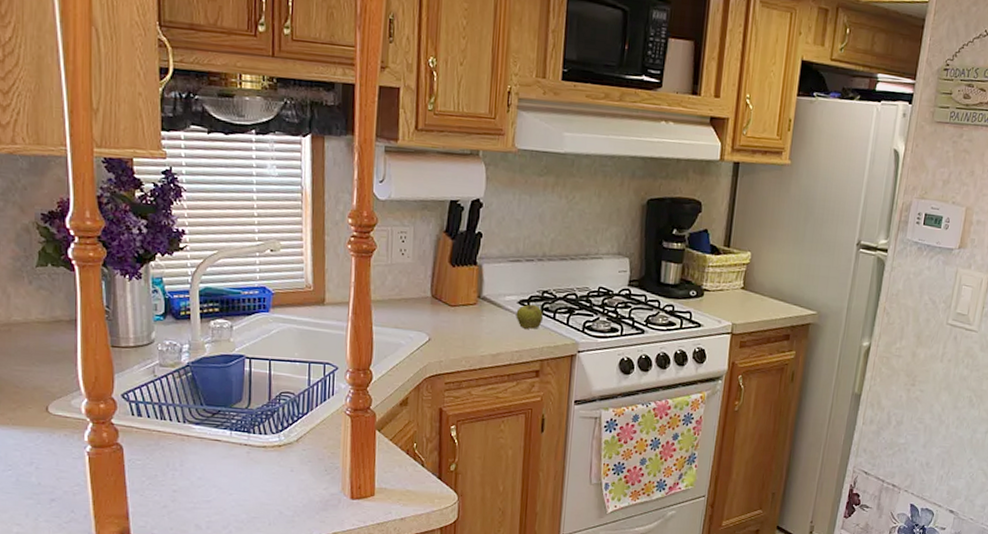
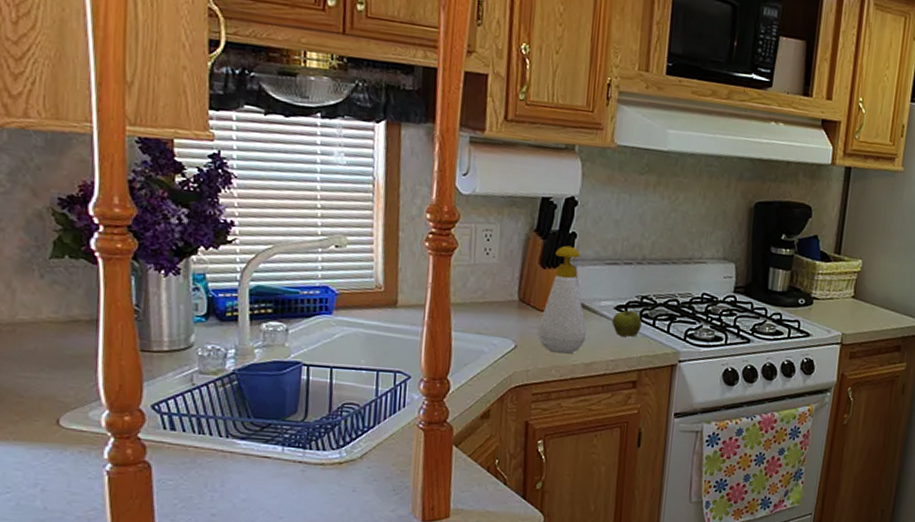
soap bottle: none [448,245,492,346] -> present [537,245,586,354]

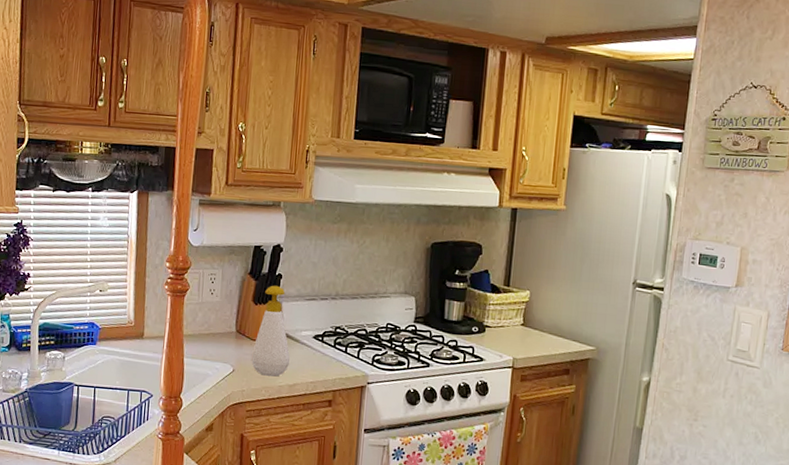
apple: present [612,309,642,337] -> none [311,338,336,362]

